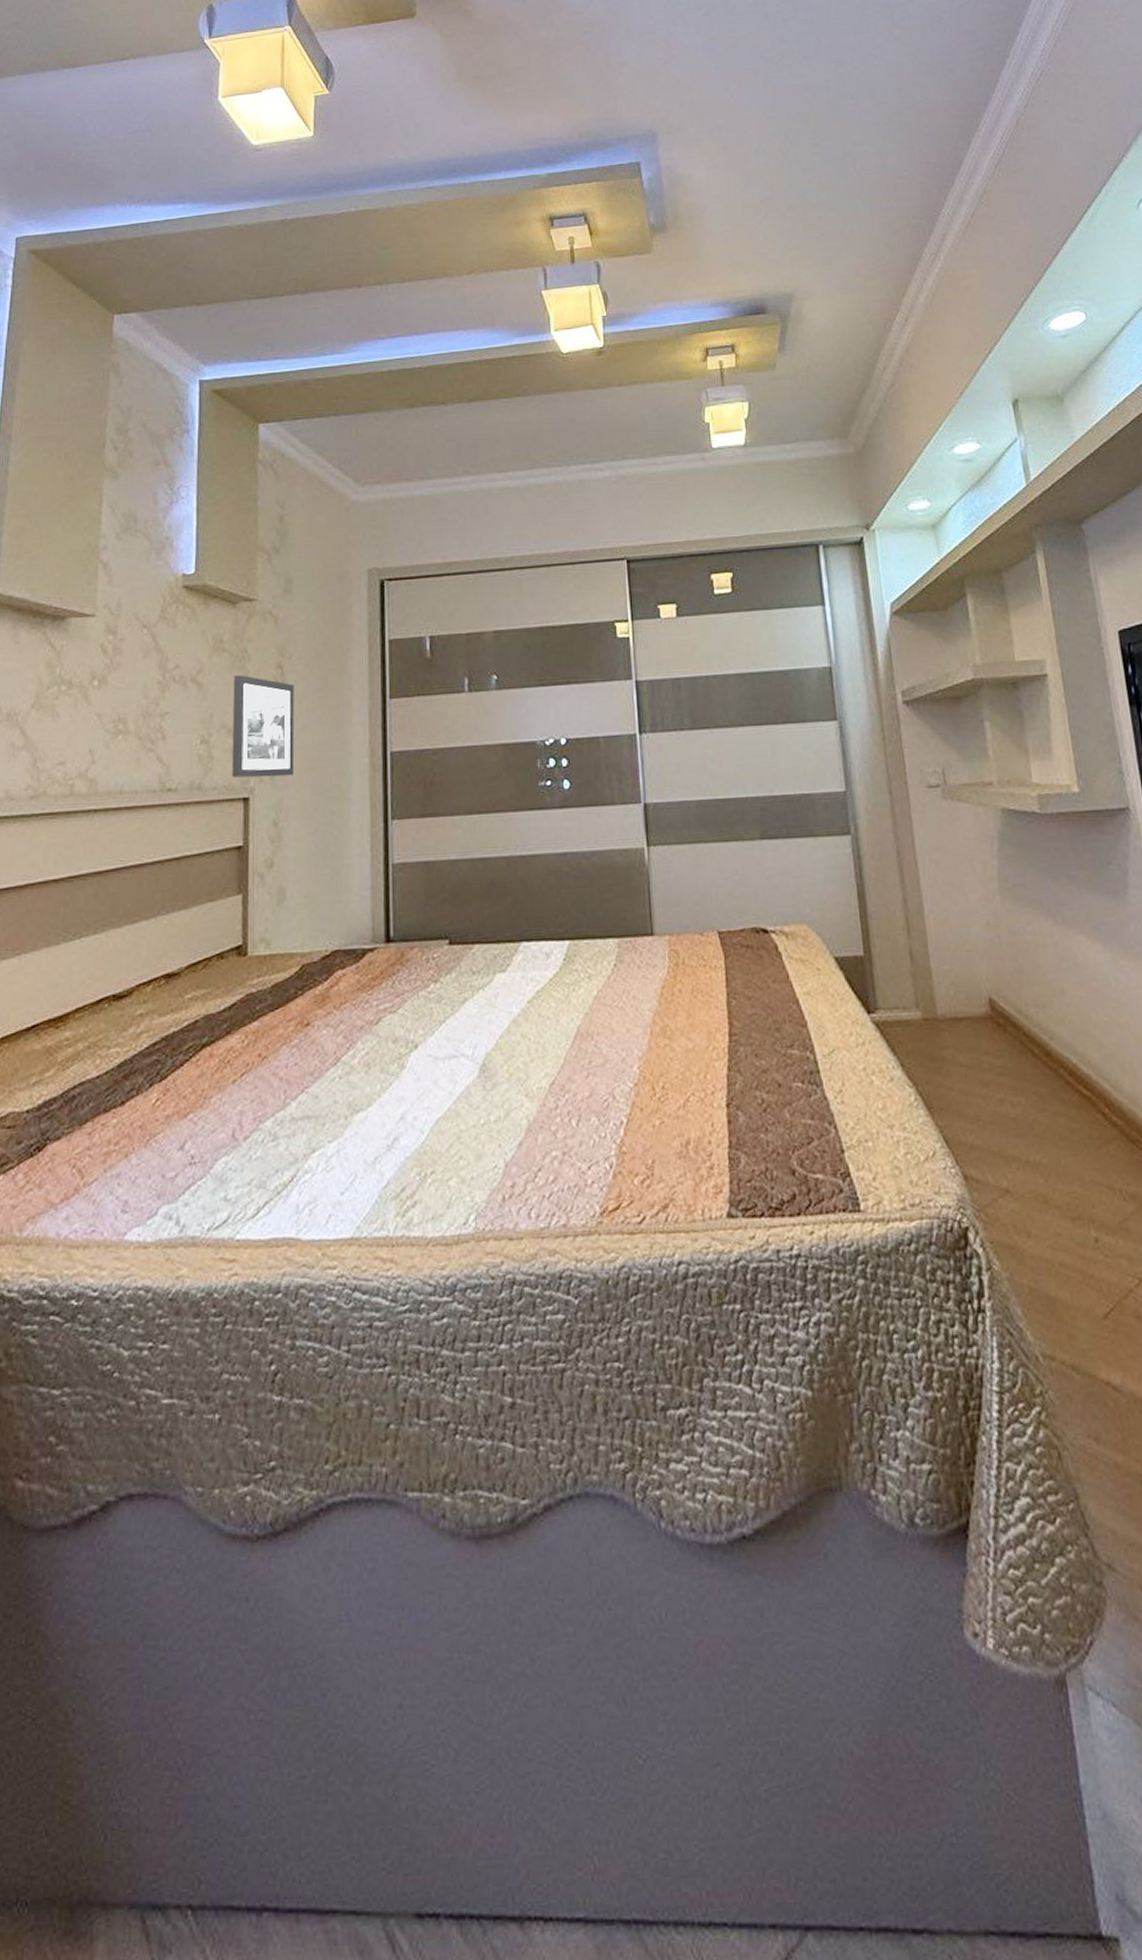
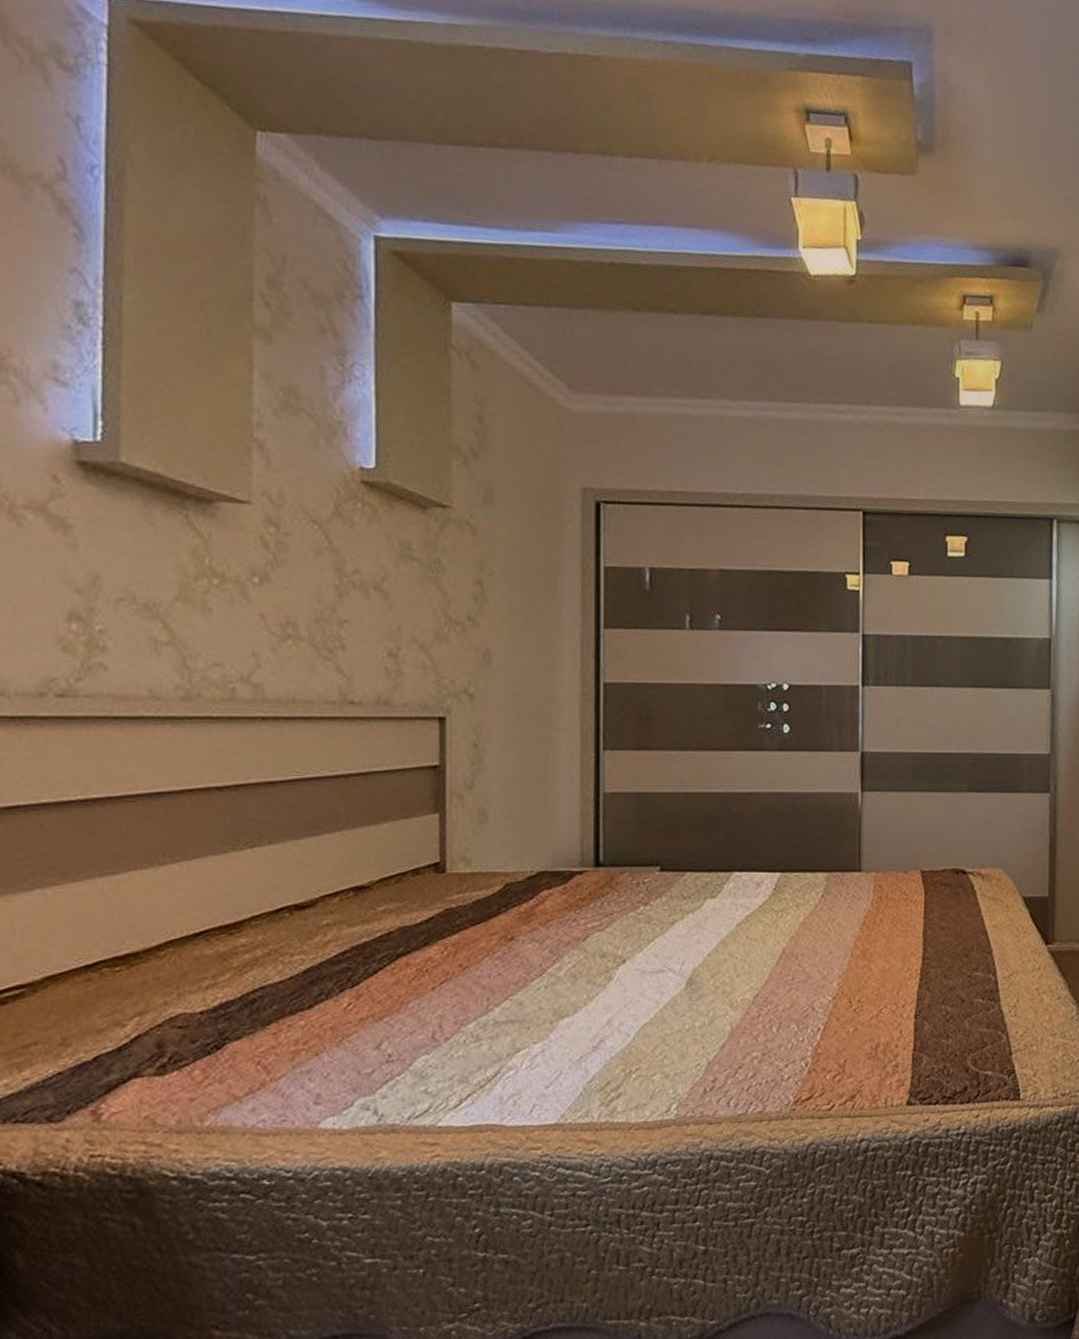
picture frame: present [232,675,295,778] -> none [424,587,497,698]

